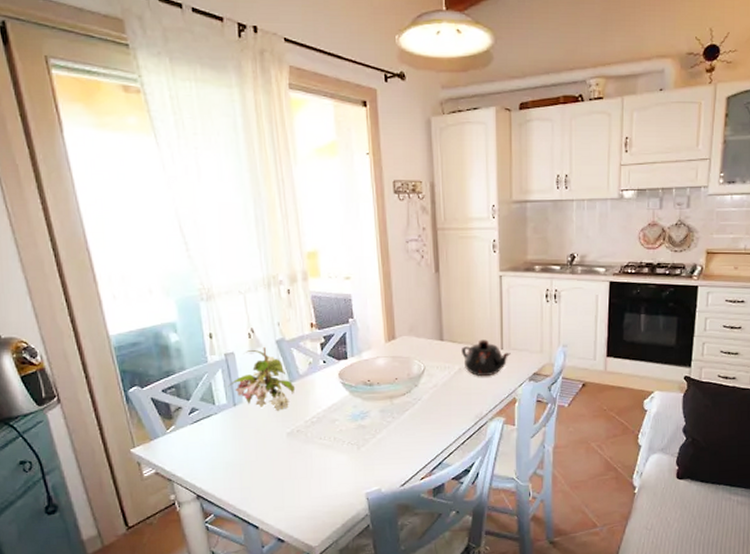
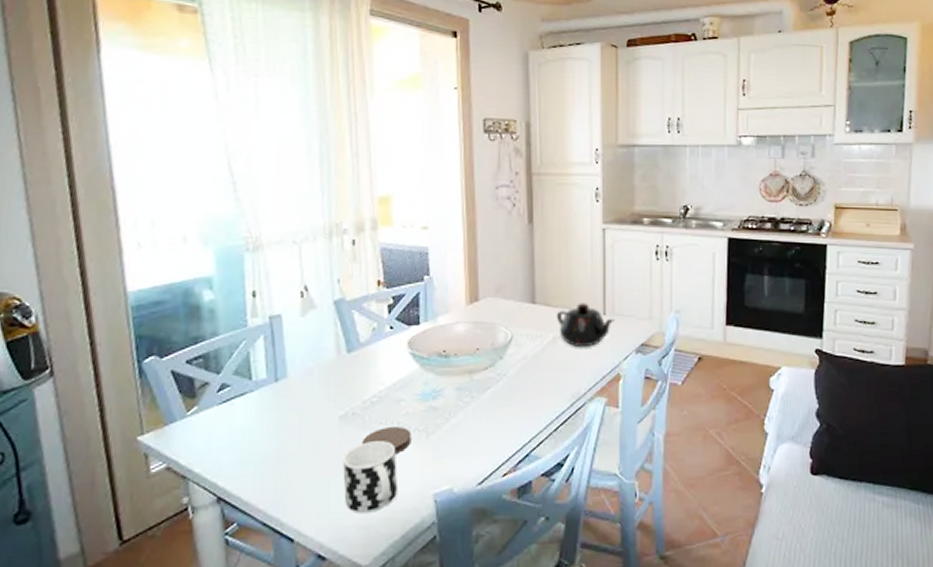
plant: present [228,346,296,411] -> none [270,307,354,388]
cup: none [292,452,338,509] -> present [343,441,399,515]
coaster: none [306,441,346,462] -> present [361,427,412,454]

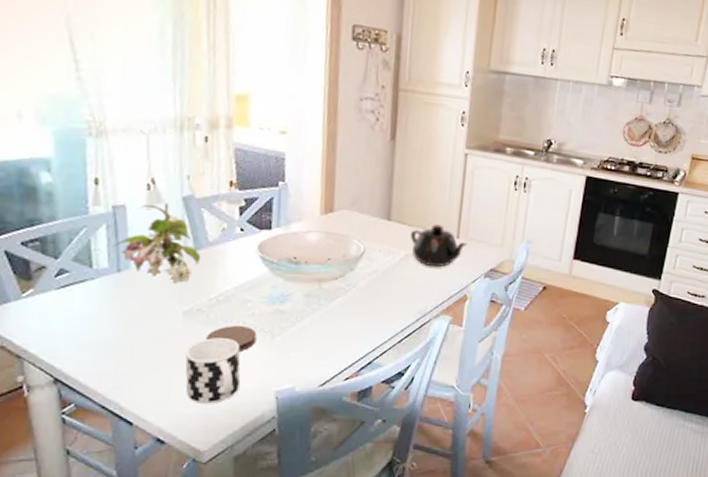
plant: none [270,307,354,388] -> present [112,202,201,283]

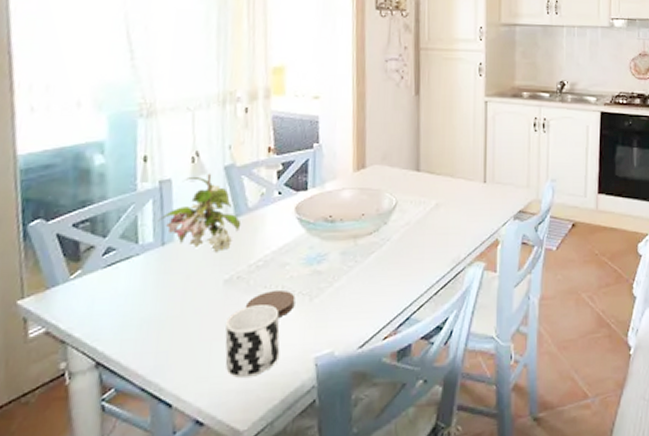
teapot: present [411,224,467,268] -> none [440,171,494,214]

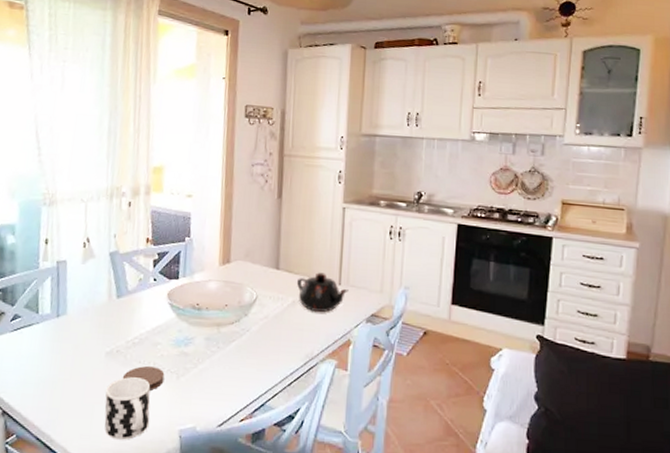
plant: present [158,173,242,252] -> none [54,257,122,327]
teapot: none [440,171,494,214] -> present [297,272,349,313]

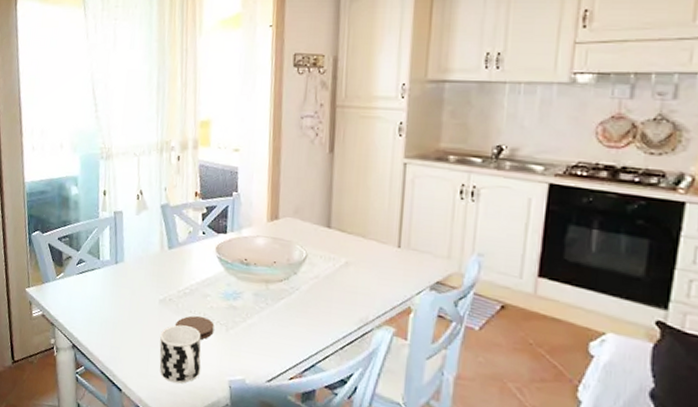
teapot: present [297,272,349,313] -> none [350,233,410,277]

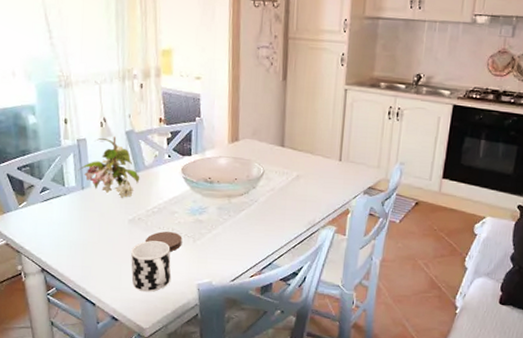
plant: none [113,209,173,276] -> present [78,136,140,198]

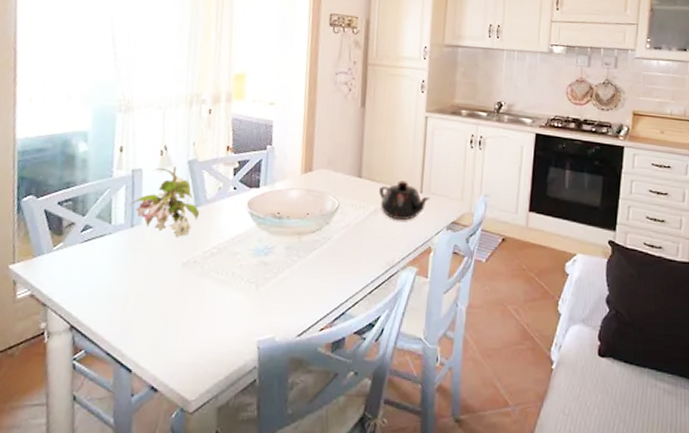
cup: present [131,240,171,293] -> none [179,288,229,354]
coaster: present [145,231,182,252] -> none [199,277,244,301]
teapot: none [301,149,348,186] -> present [379,180,430,221]

